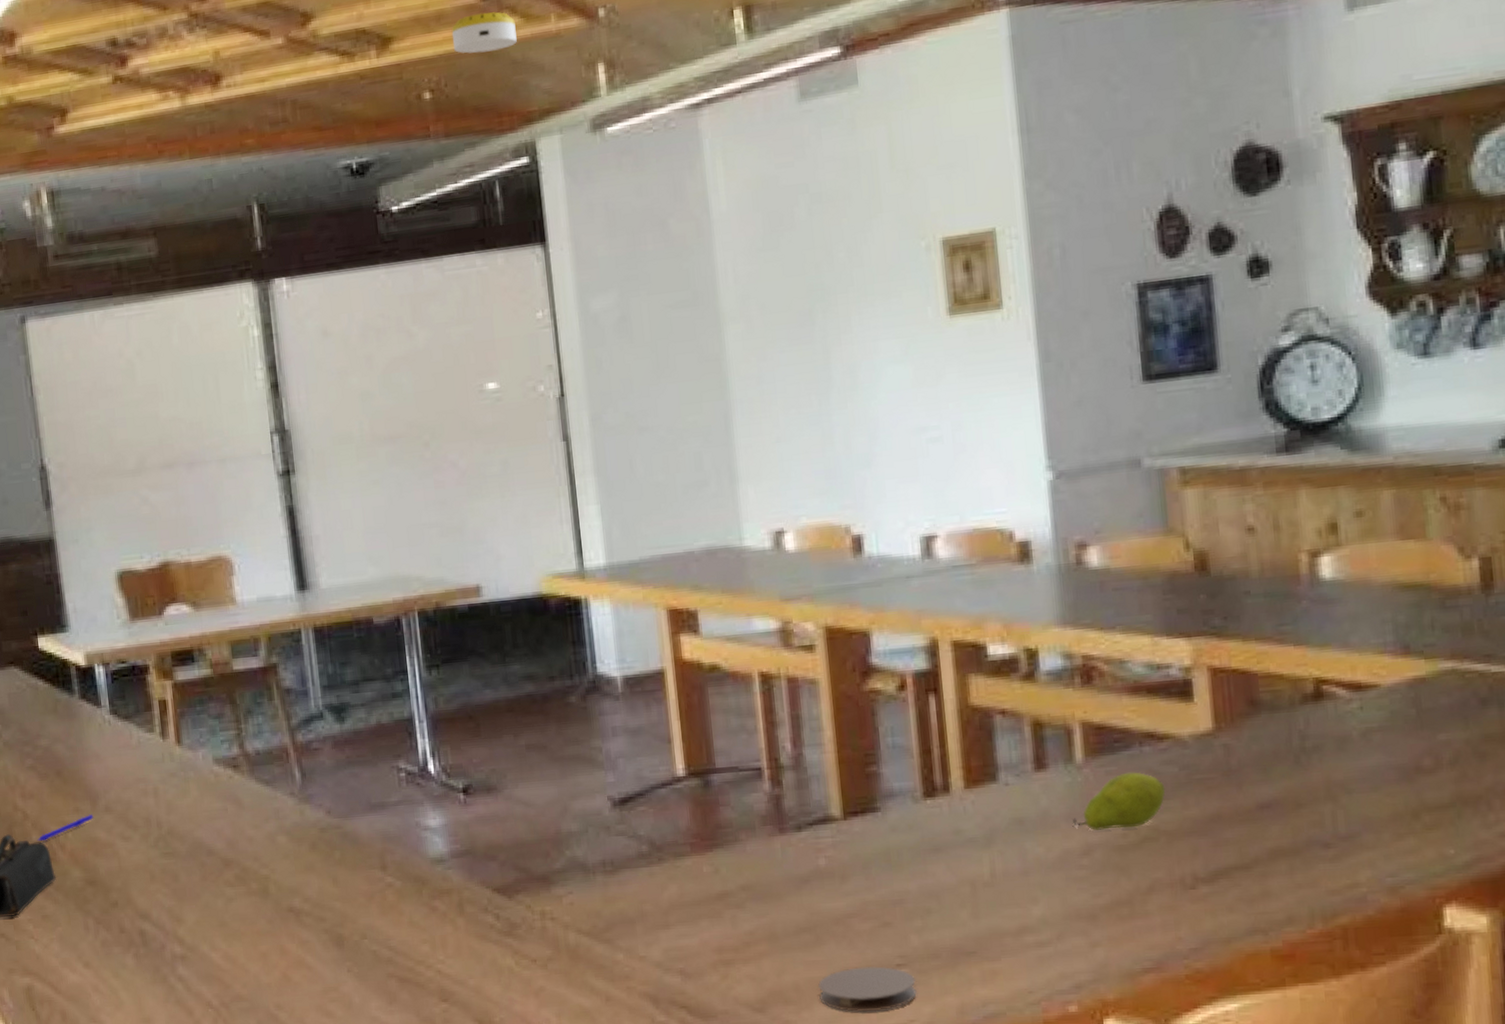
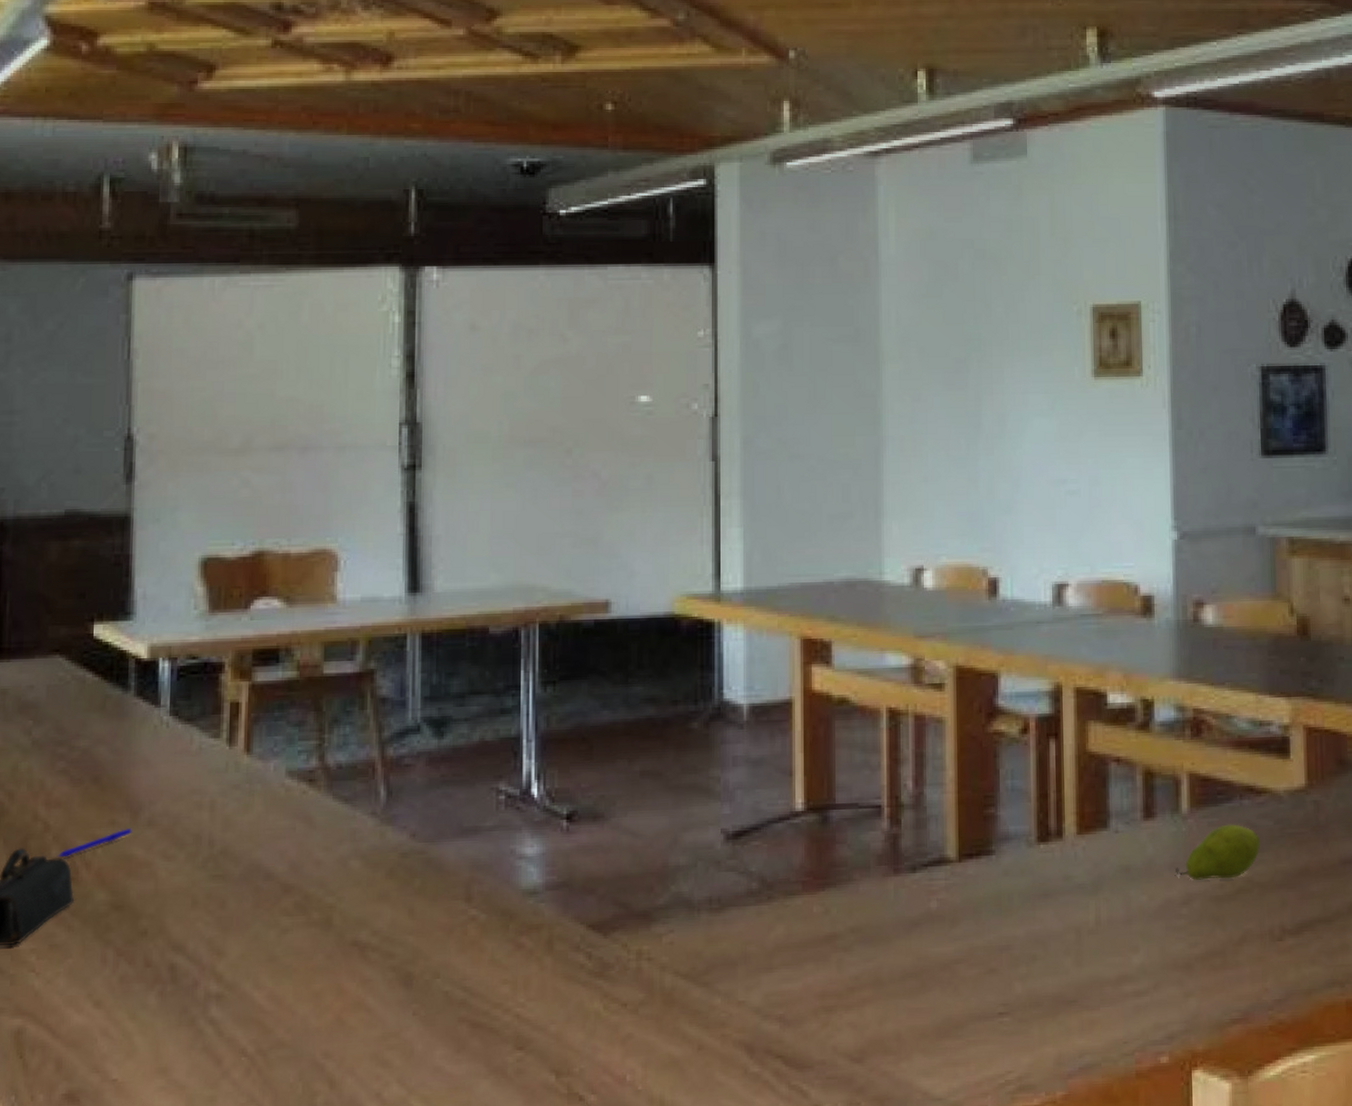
smoke detector: present [451,11,517,54] -> none [641,37,706,74]
coaster: present [818,966,917,1013] -> none [920,1014,1016,1063]

